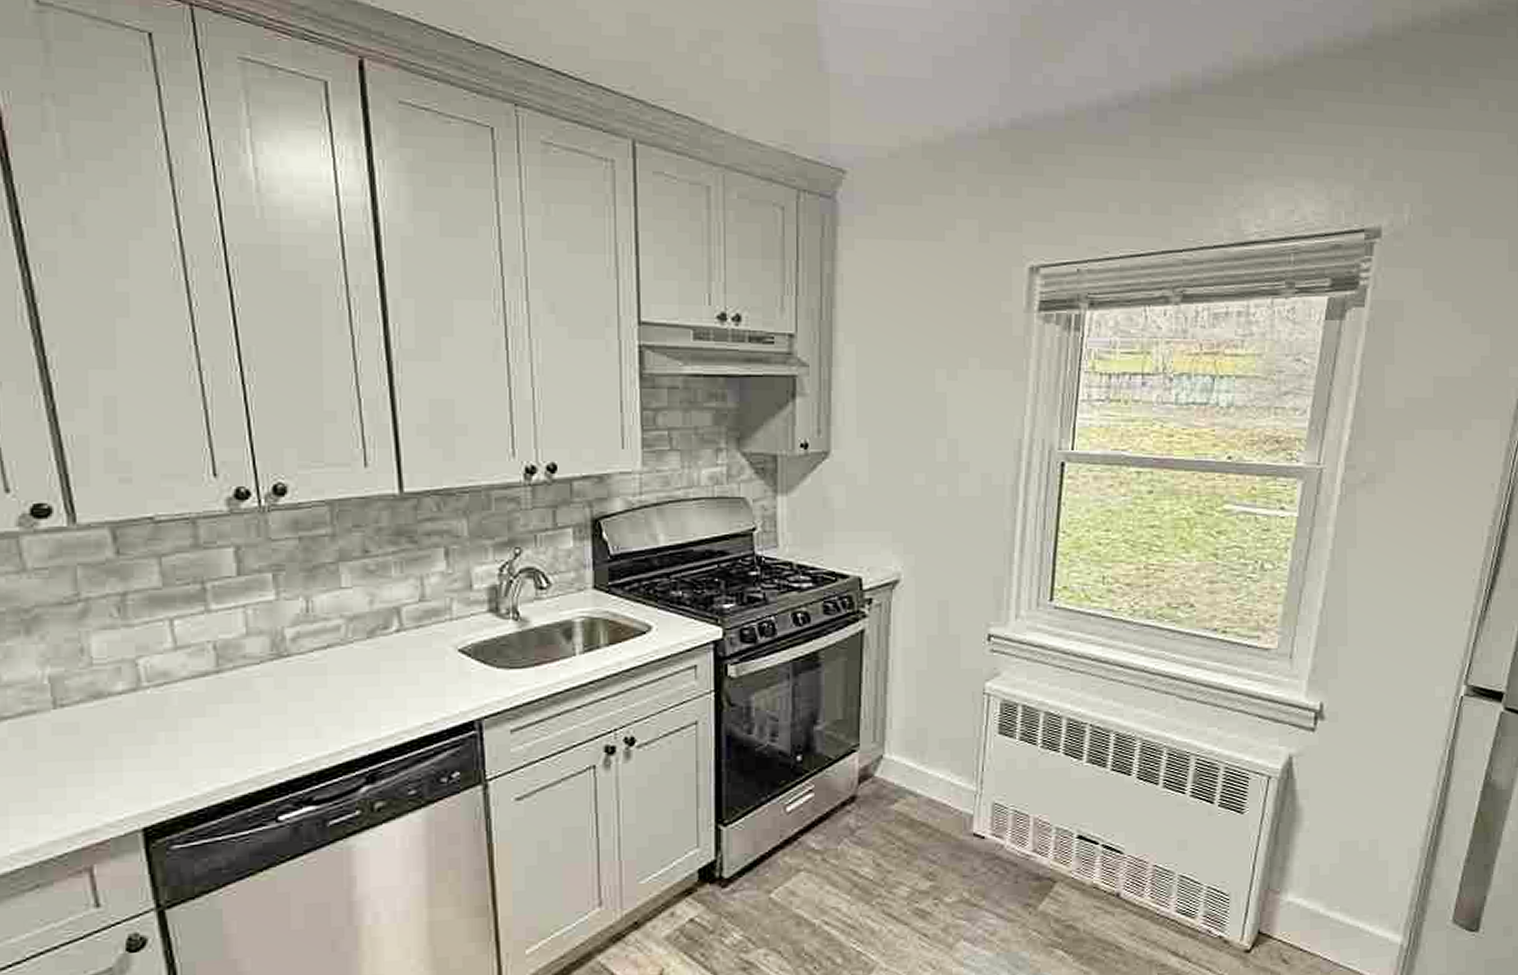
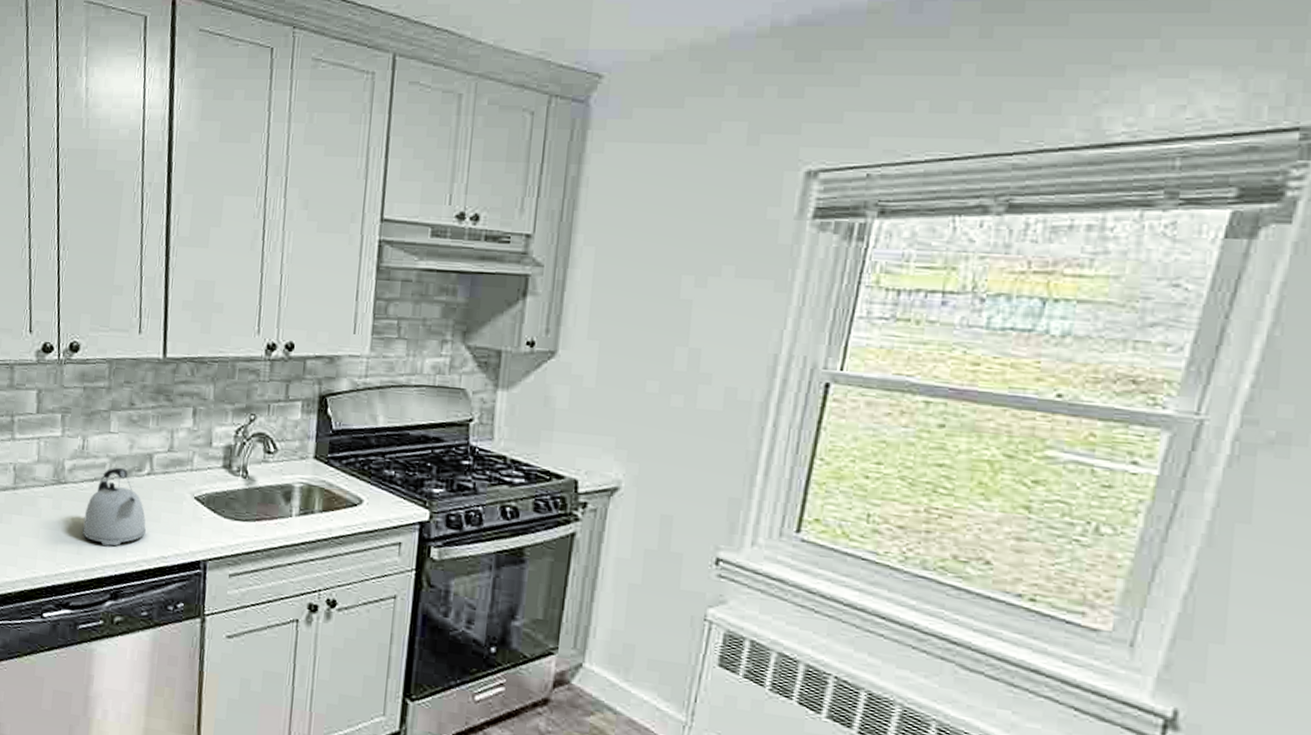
kettle: none [319,627,402,722] -> present [82,467,146,546]

